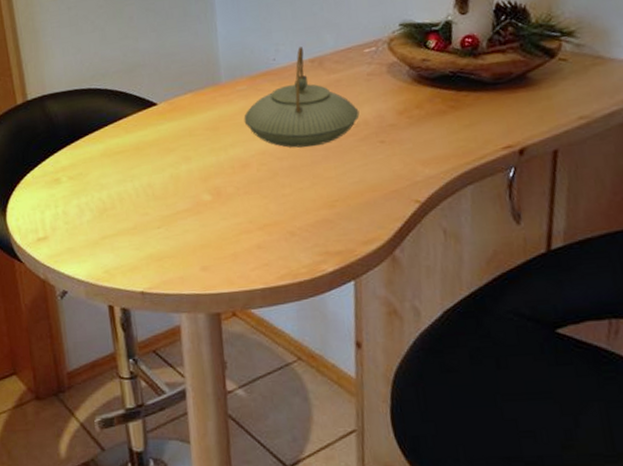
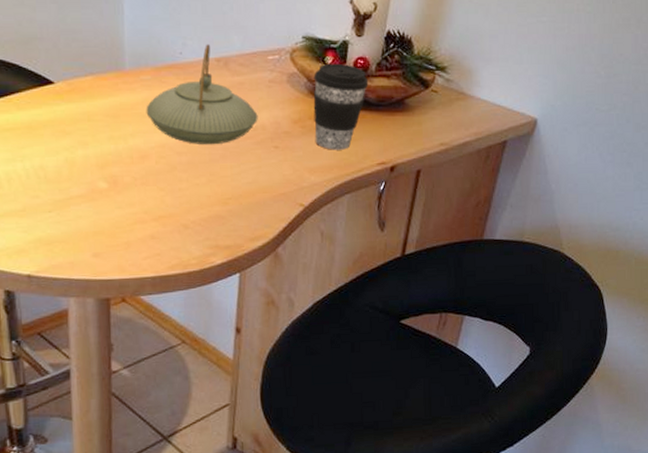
coffee cup: none [416,45,481,138] -> present [313,63,369,150]

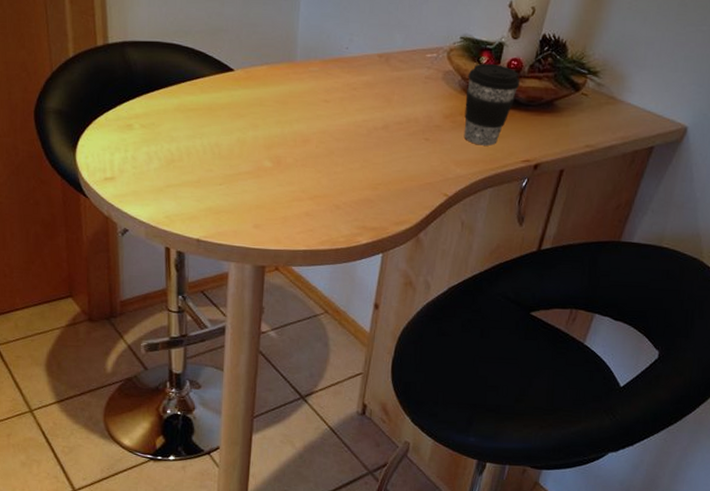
teapot: present [146,44,258,145] -> none [311,41,412,134]

